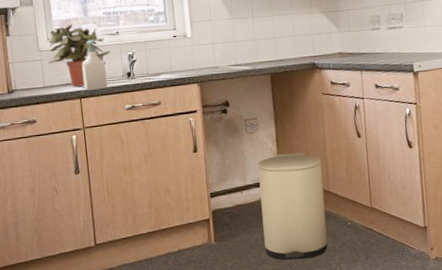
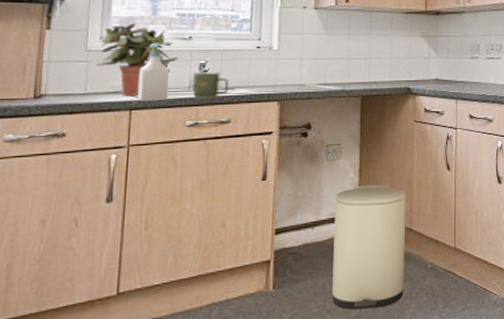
mug: none [124,60,155,86] -> present [192,71,228,100]

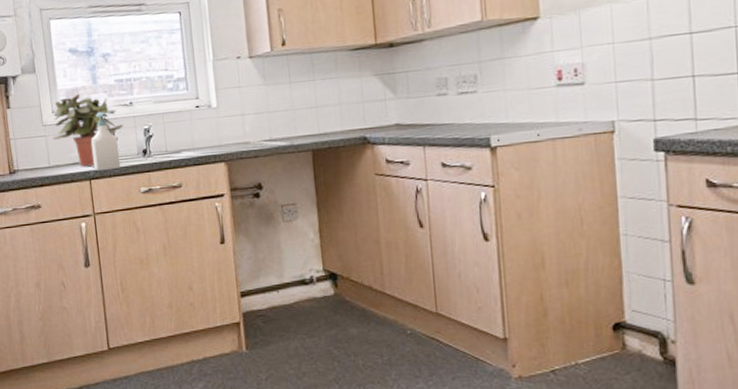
mug: present [192,71,228,100] -> none [139,135,175,166]
pedal bin: present [332,184,407,310] -> none [296,244,383,373]

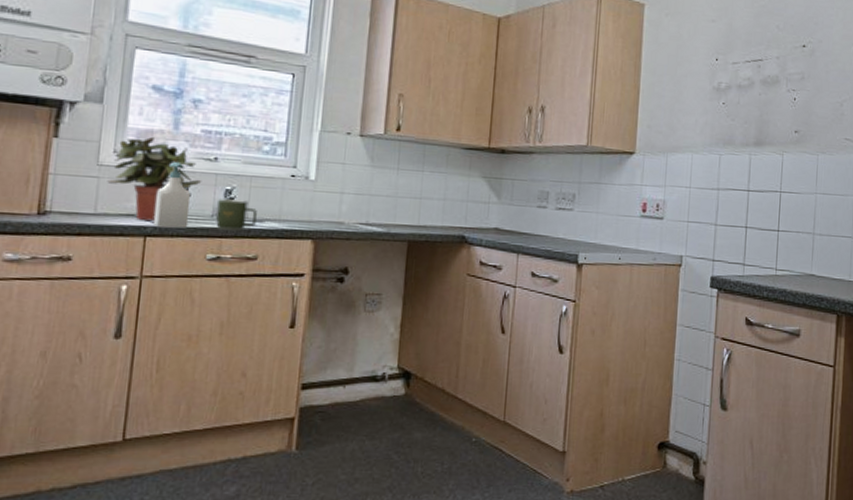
mug: none [139,135,175,166] -> present [216,199,257,232]

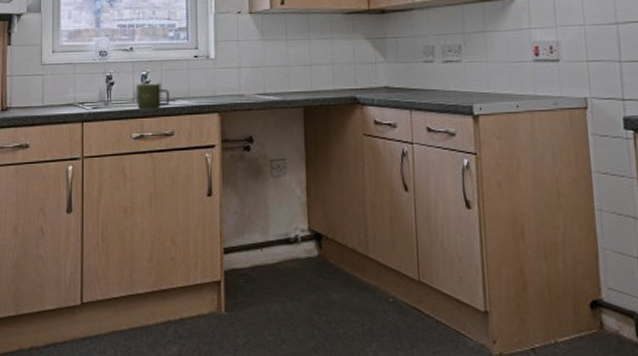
potted plant: present [107,136,202,220] -> none [50,35,122,108]
soap bottle: present [152,162,191,229] -> none [87,55,115,114]

